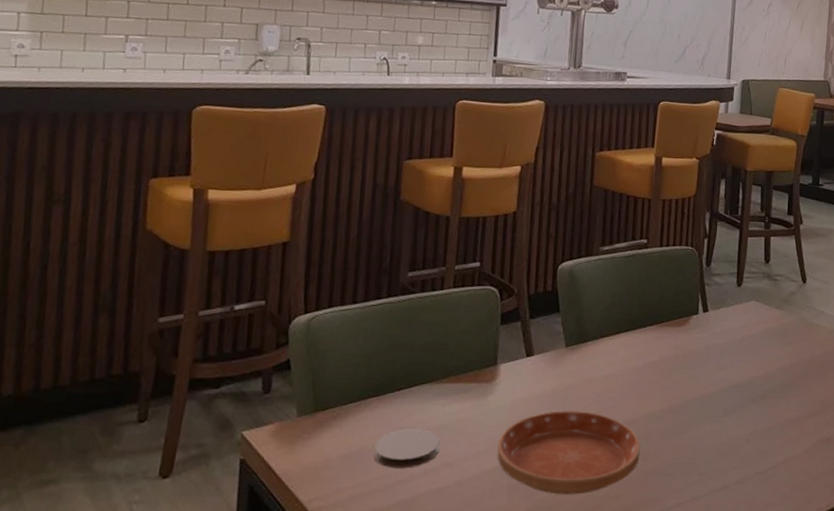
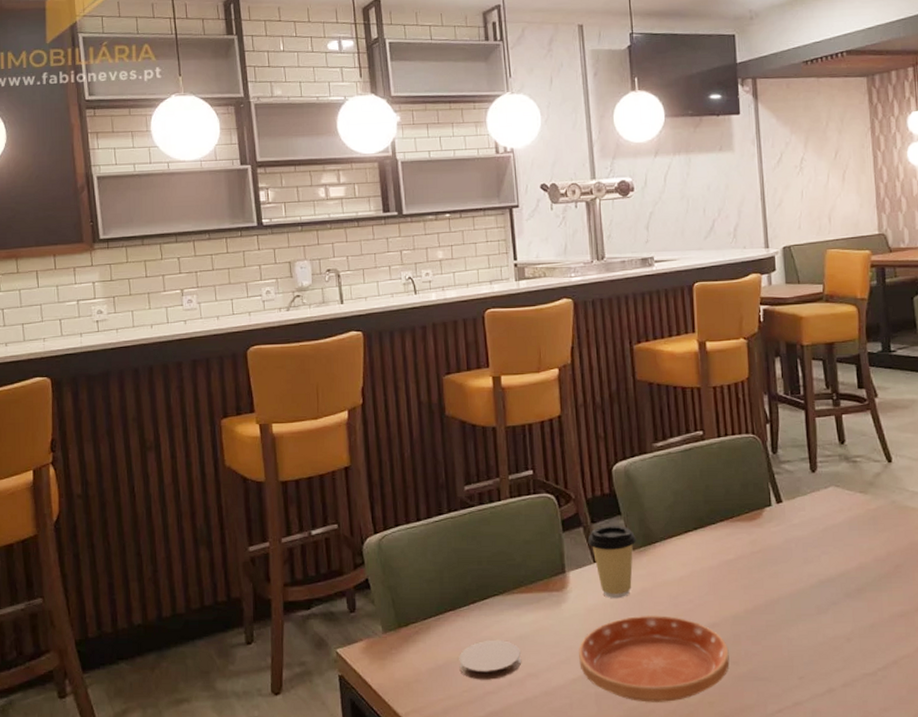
coffee cup: none [523,322,571,393] -> present [588,526,636,599]

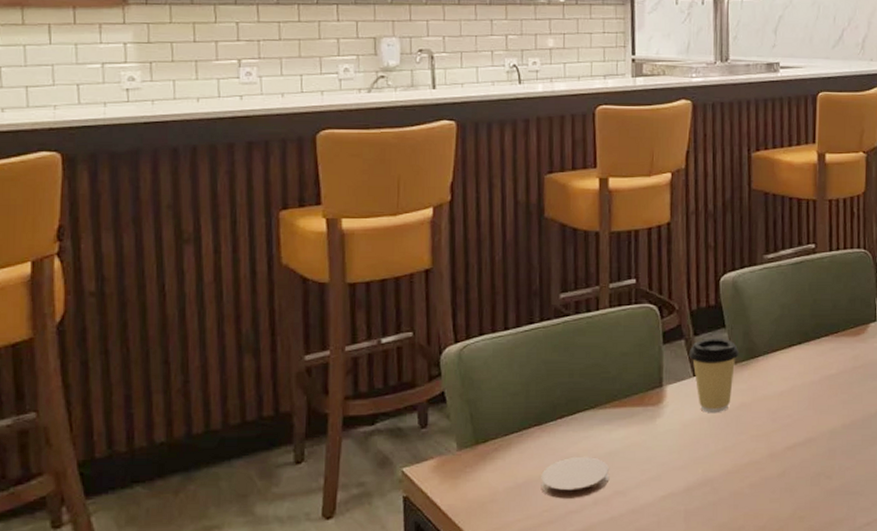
saucer: present [579,616,730,703] -> none [670,431,823,519]

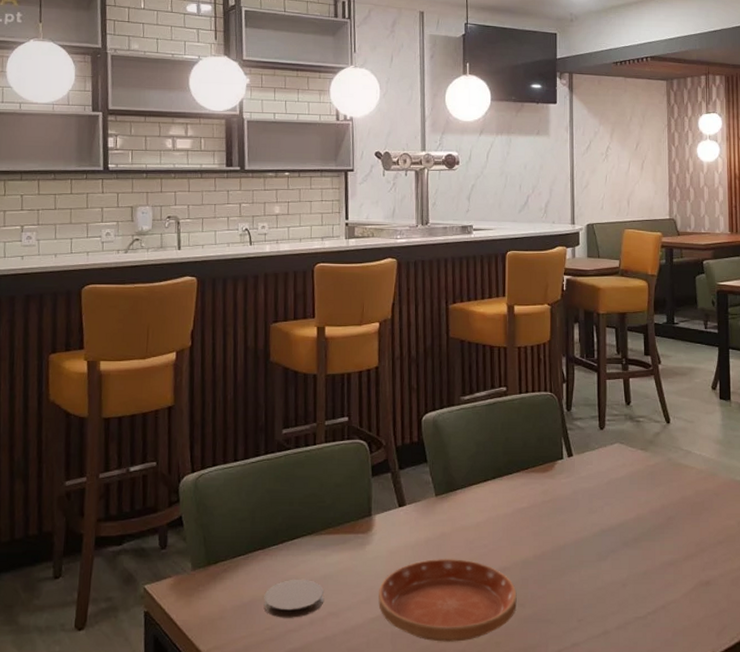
saucer: none [670,431,823,519] -> present [378,559,517,642]
coffee cup: present [688,339,739,414] -> none [394,473,440,542]

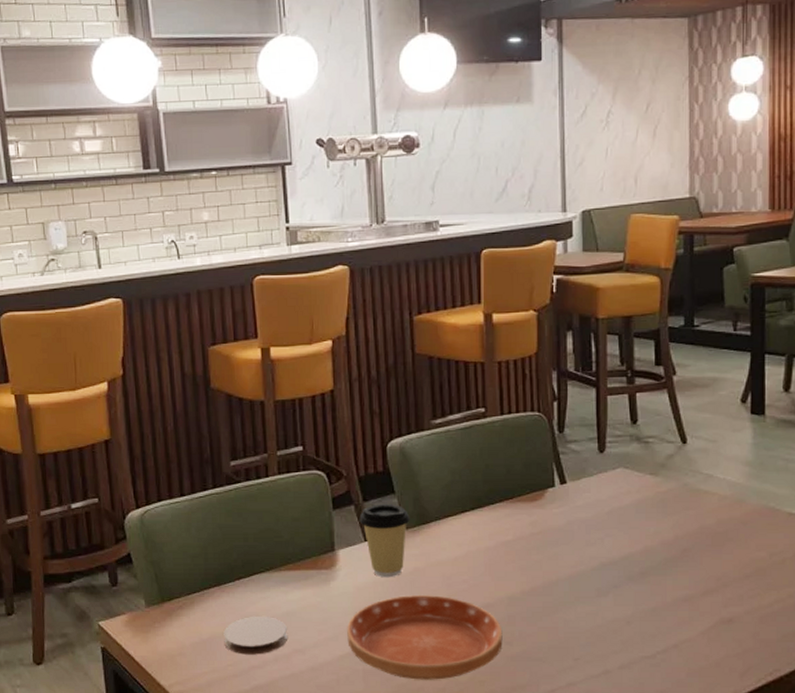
coffee cup: none [394,473,440,542] -> present [359,504,410,578]

